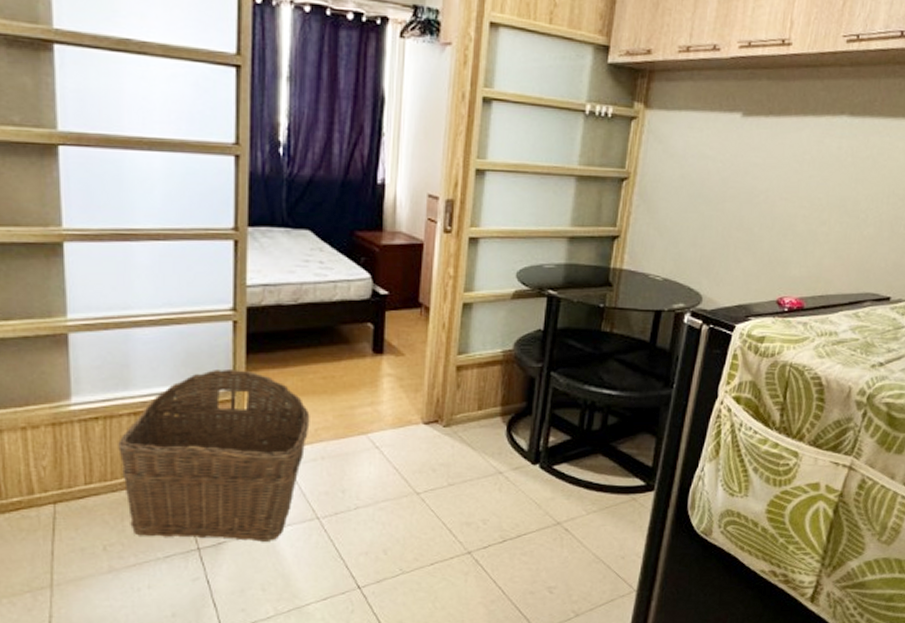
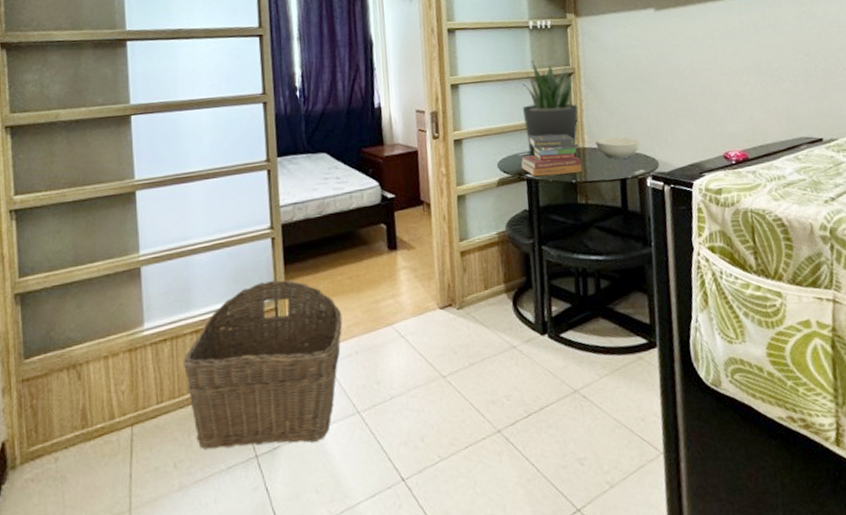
books: none [543,246,616,297] -> present [521,134,582,177]
planter: none [556,155,630,278] -> present [522,60,578,157]
bowl: none [636,260,688,288] -> present [595,136,641,159]

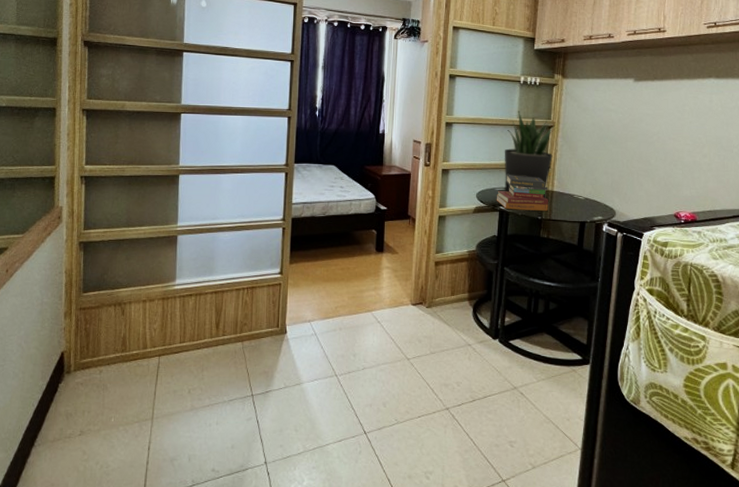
wicker basket: present [183,279,343,450] -> none [203,261,332,392]
bowl: present [595,136,641,159] -> none [563,185,603,205]

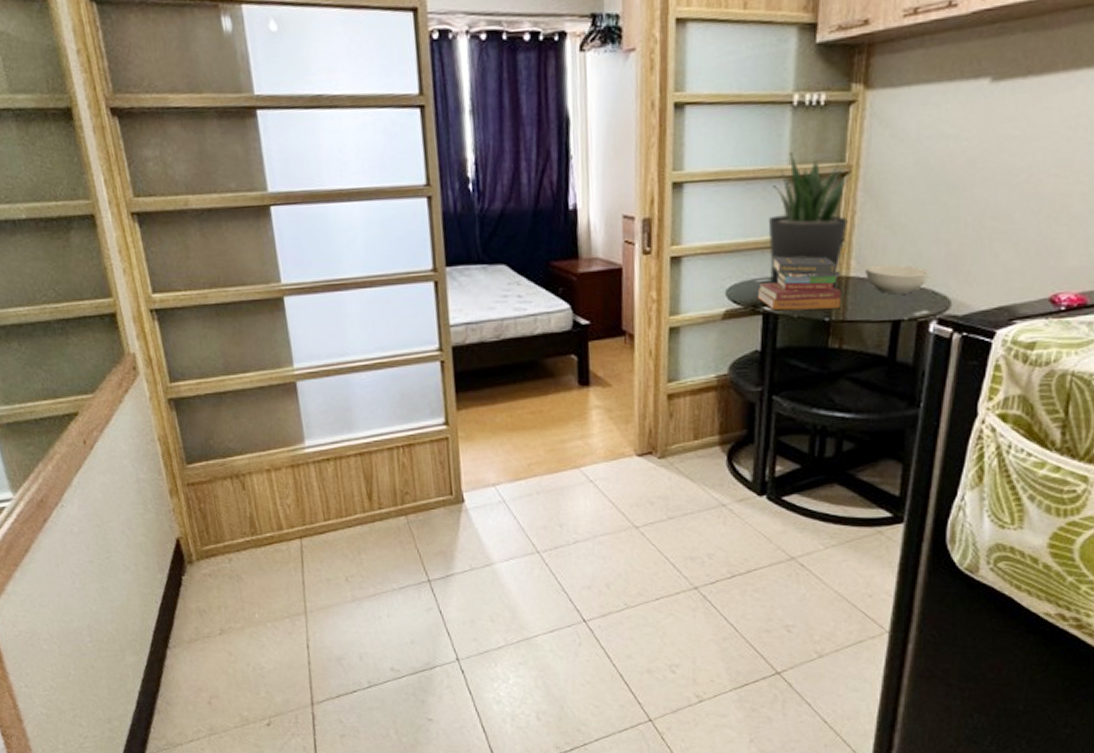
bowl: none [563,185,603,205] -> present [866,264,930,295]

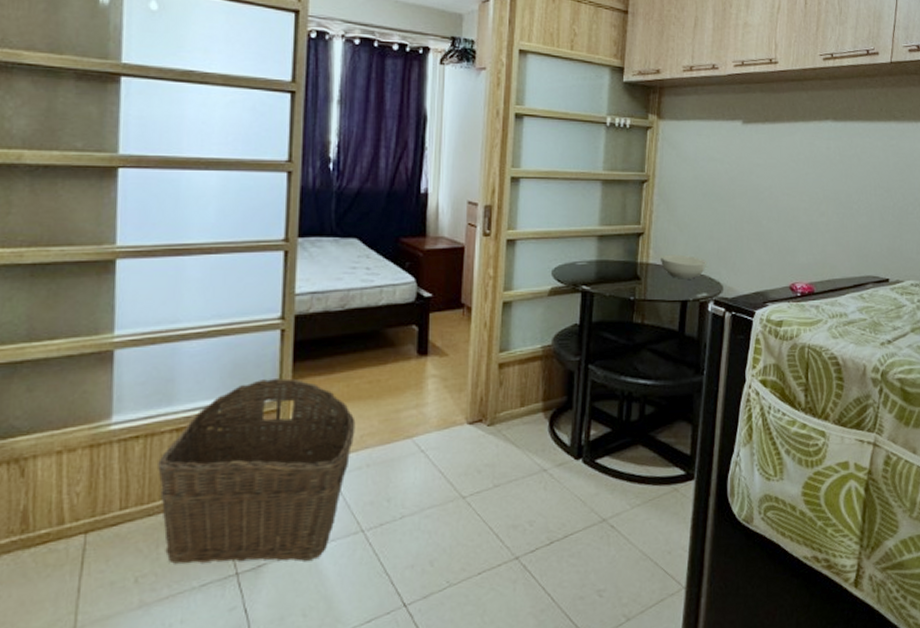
wicker basket: none [349,407,523,575] -> present [158,377,356,564]
books: present [757,256,841,311] -> none [577,244,643,290]
planter: present [768,152,852,288] -> none [586,161,649,272]

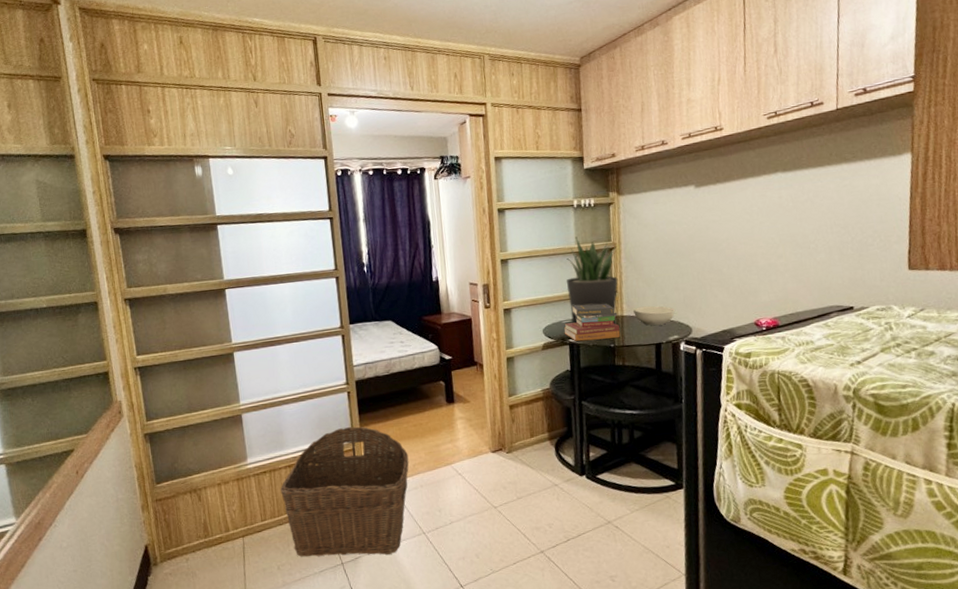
books: none [577,244,643,290] -> present [564,303,620,342]
planter: none [586,161,649,272] -> present [566,237,618,324]

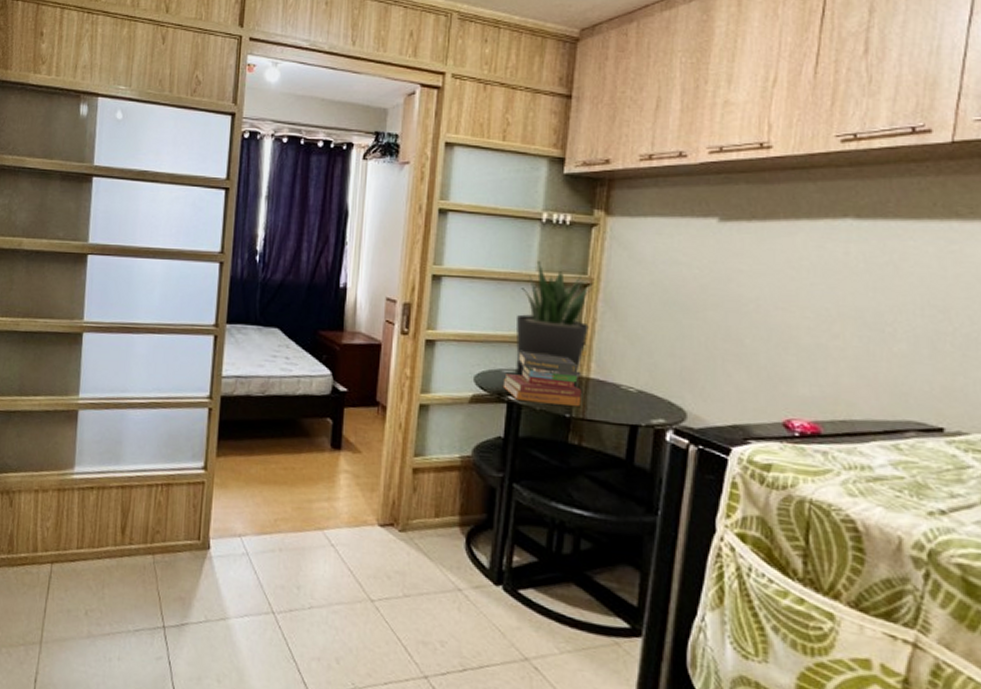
wicker basket: present [280,426,409,557] -> none [106,452,271,630]
bowl: present [633,305,676,326] -> none [605,370,666,401]

